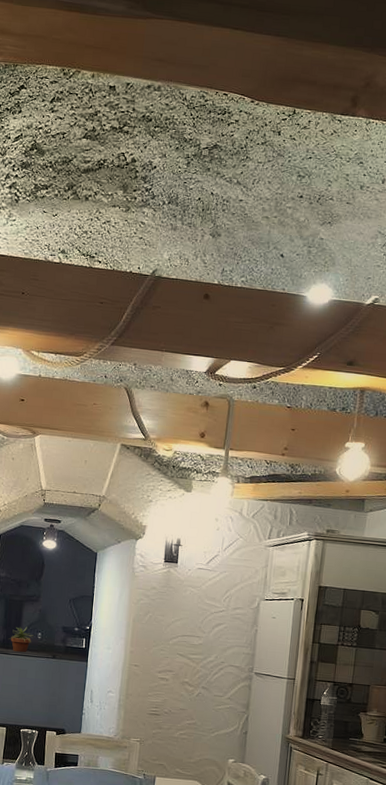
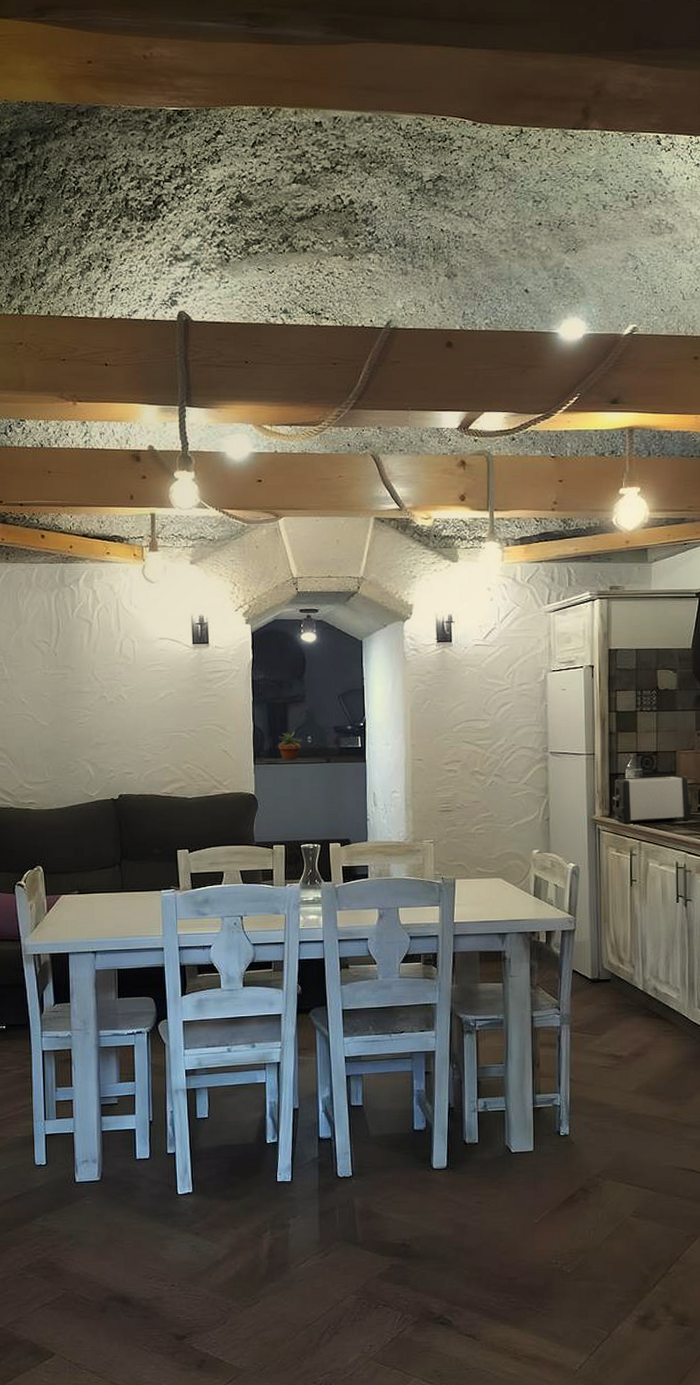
toaster: none [306,703,379,751] -> present [613,775,693,825]

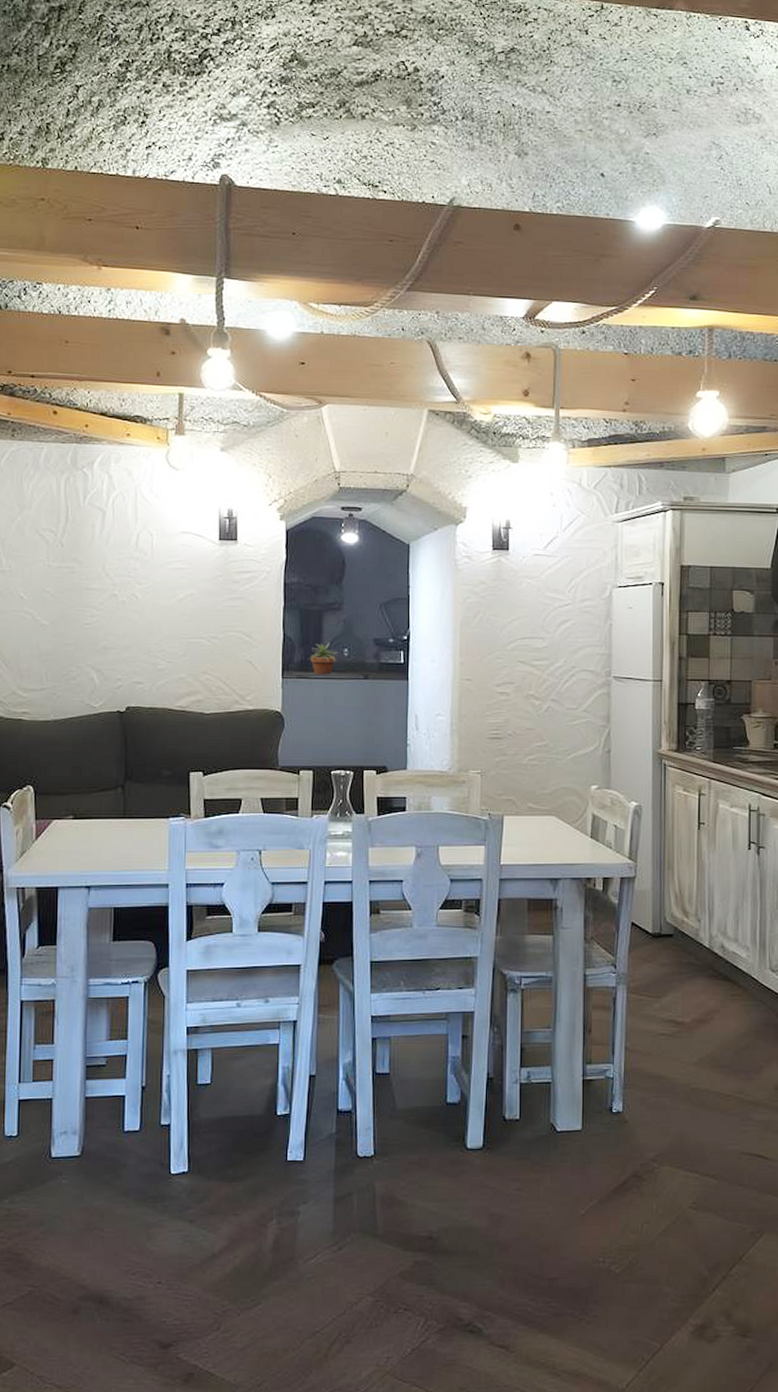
toaster: present [613,775,693,825] -> none [681,708,768,761]

